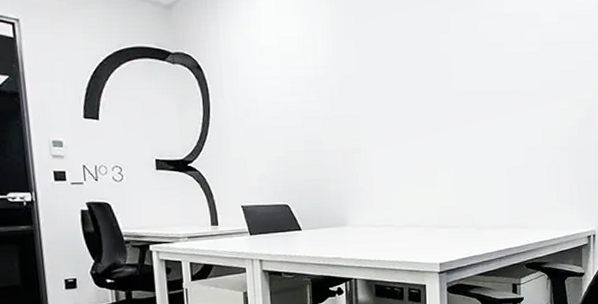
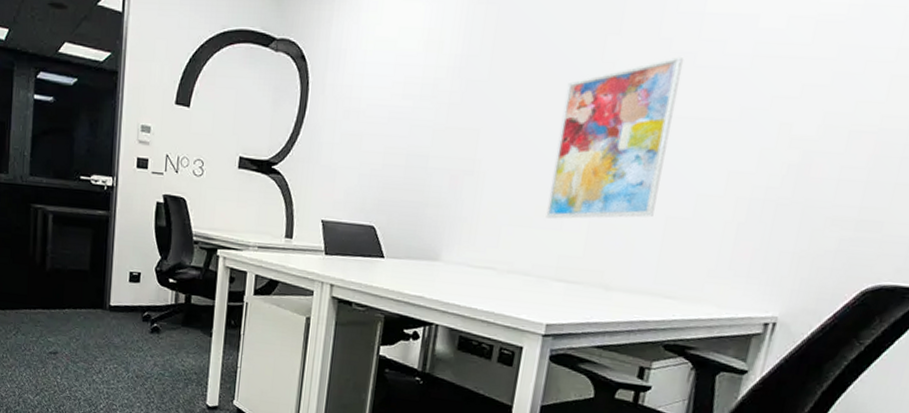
wall art: none [419,46,499,179] -> present [546,56,684,219]

